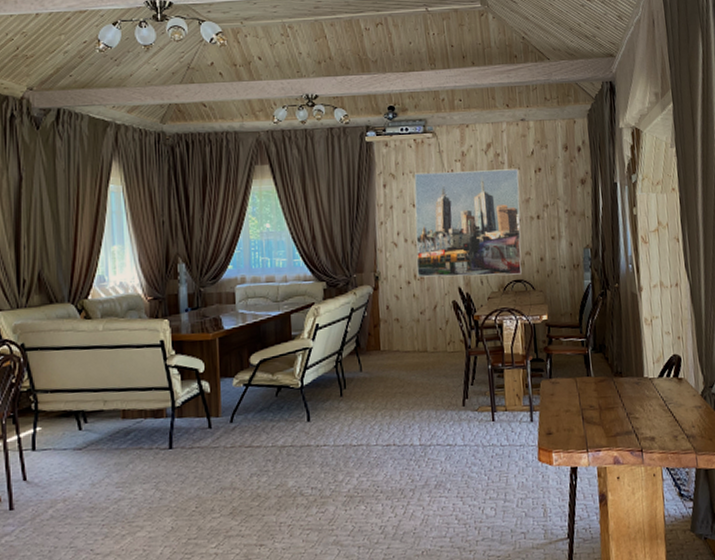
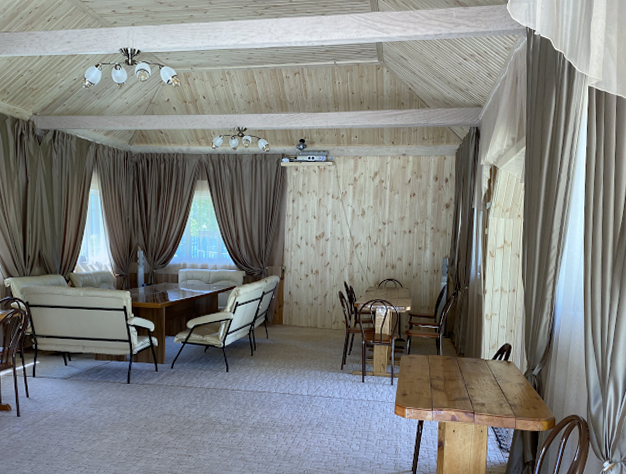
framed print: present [414,168,522,278] -> none [314,192,398,275]

